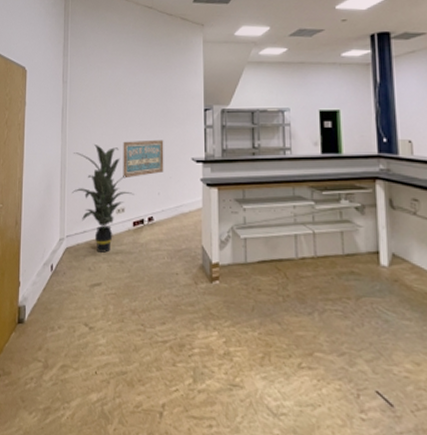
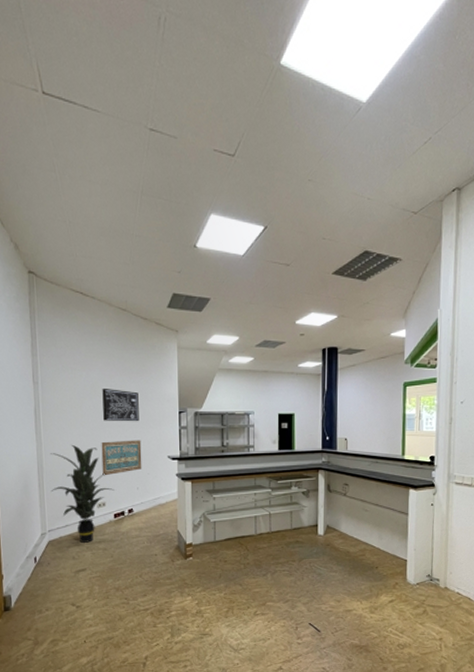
wall art: none [126,85,162,121] -> present [102,388,139,422]

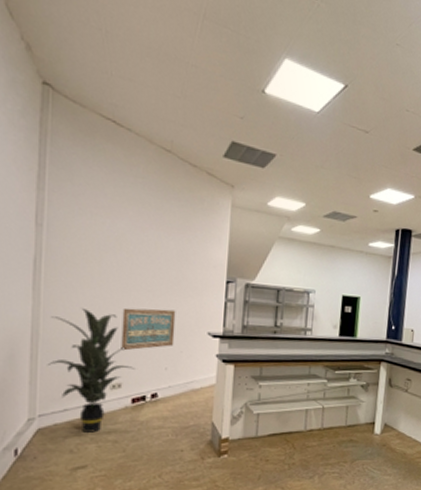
wall art: present [102,388,139,422] -> none [129,241,178,288]

